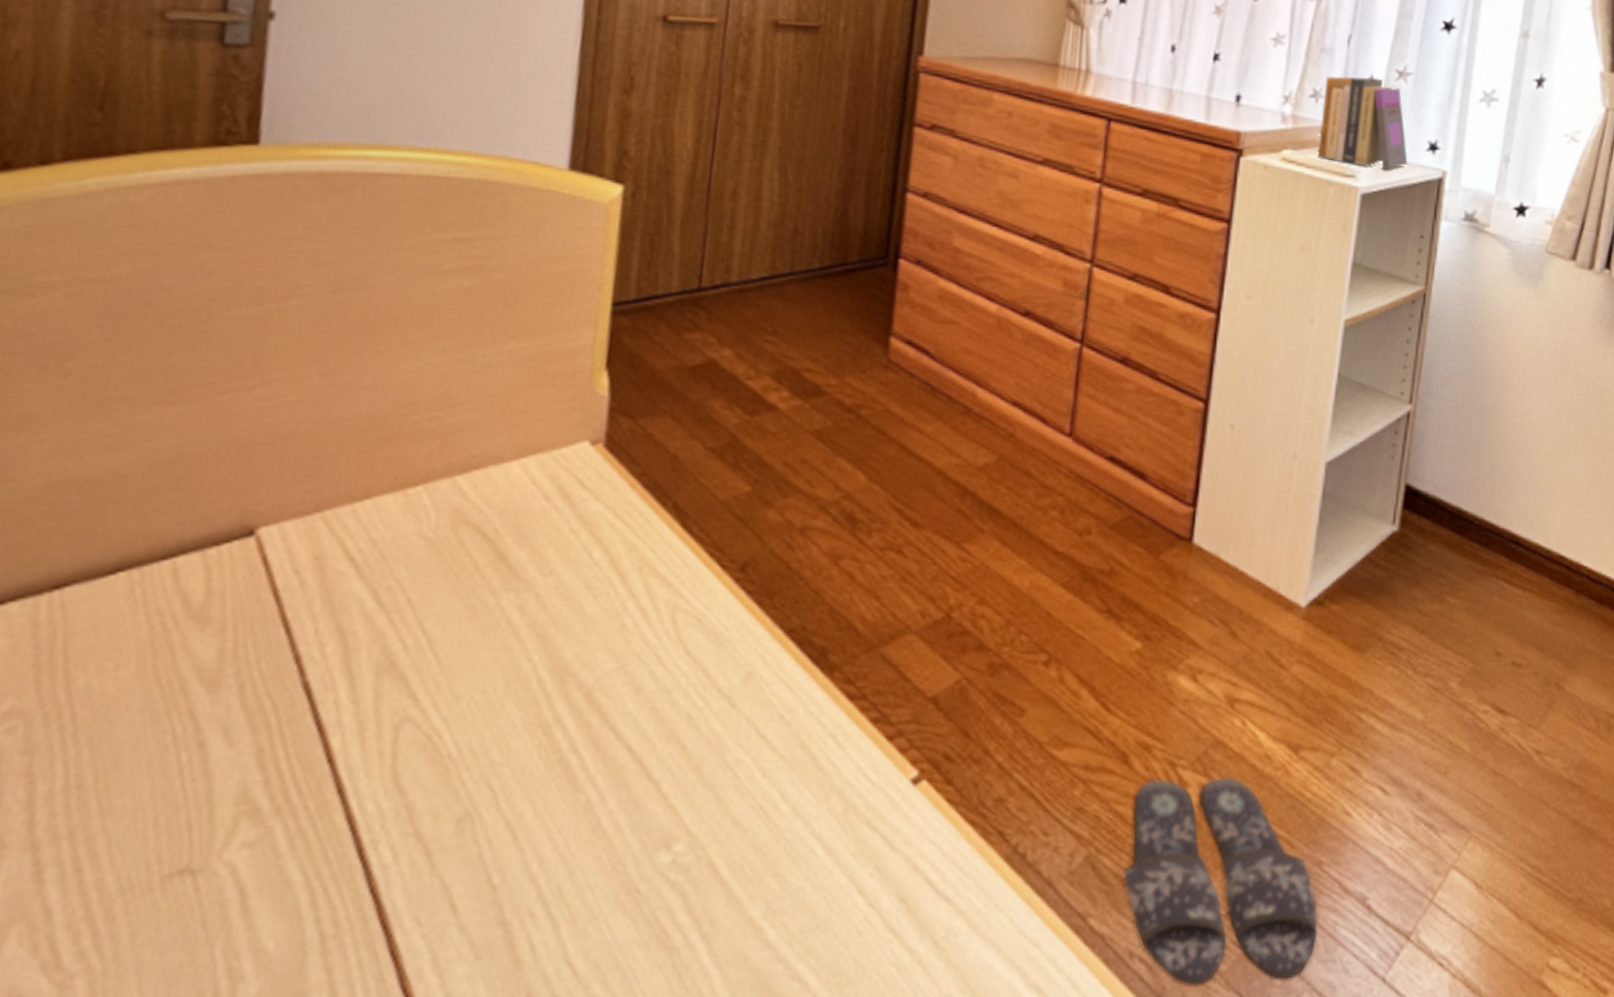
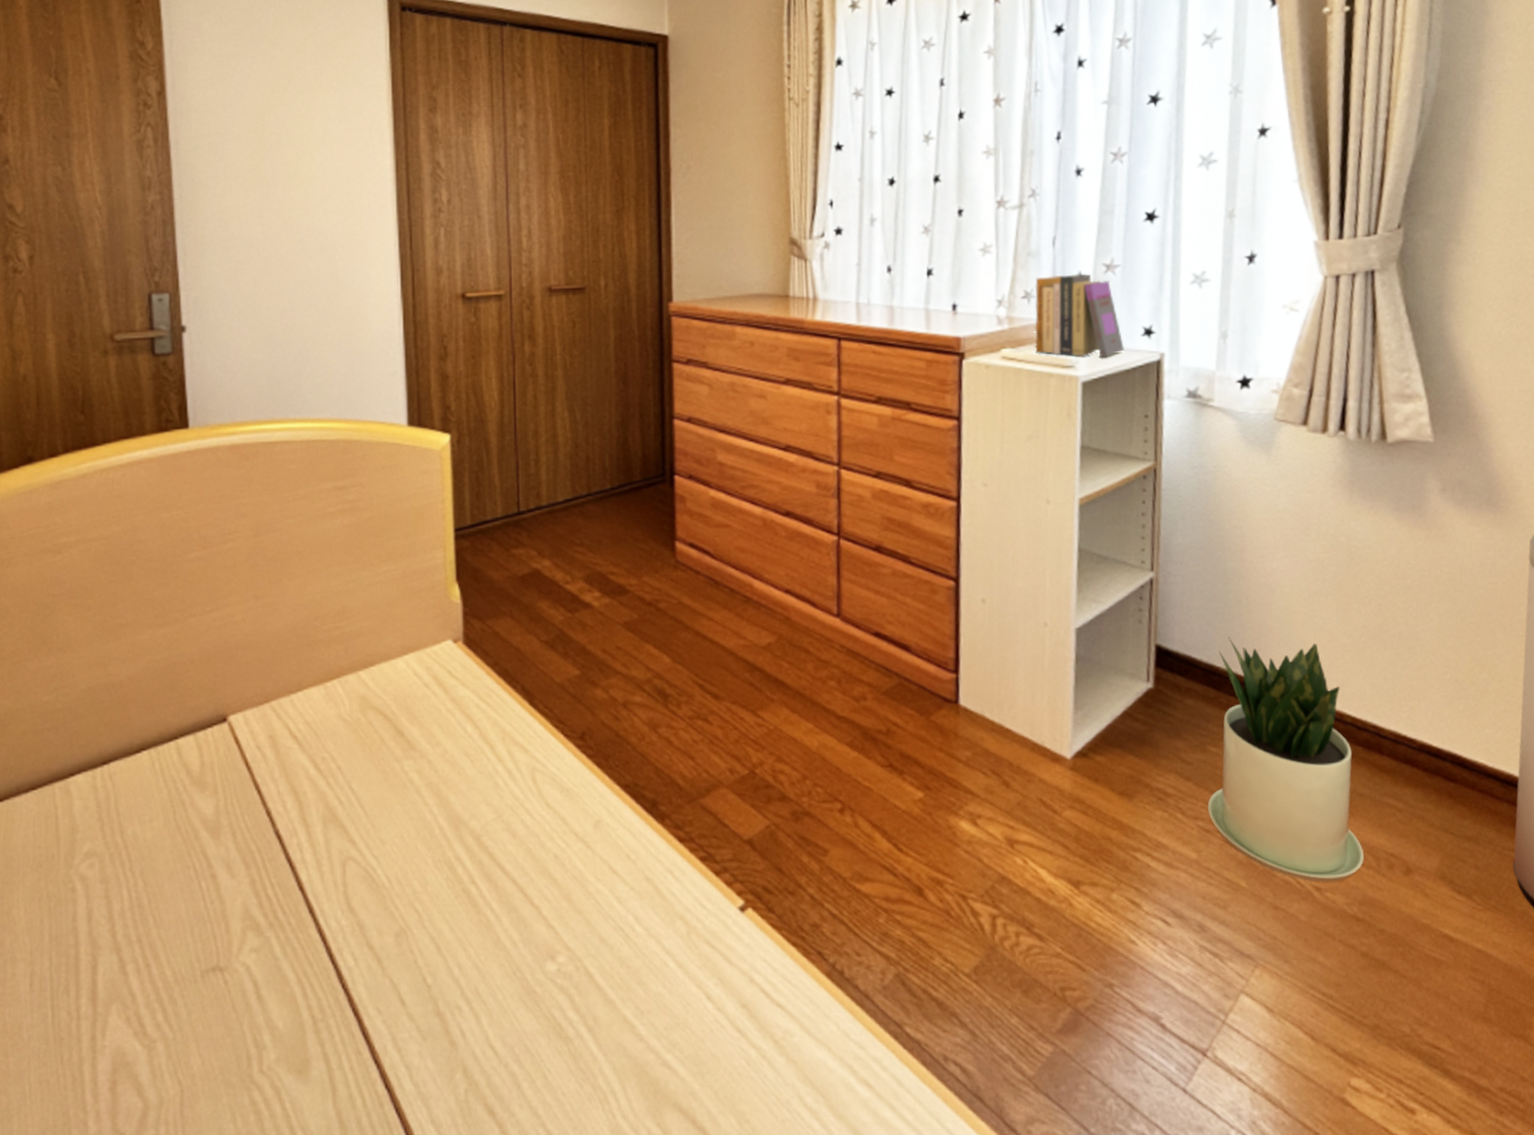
slippers: present [1122,777,1318,986] -> none [930,908,1116,1087]
planter: none [1439,479,1585,745] -> present [1207,637,1364,882]

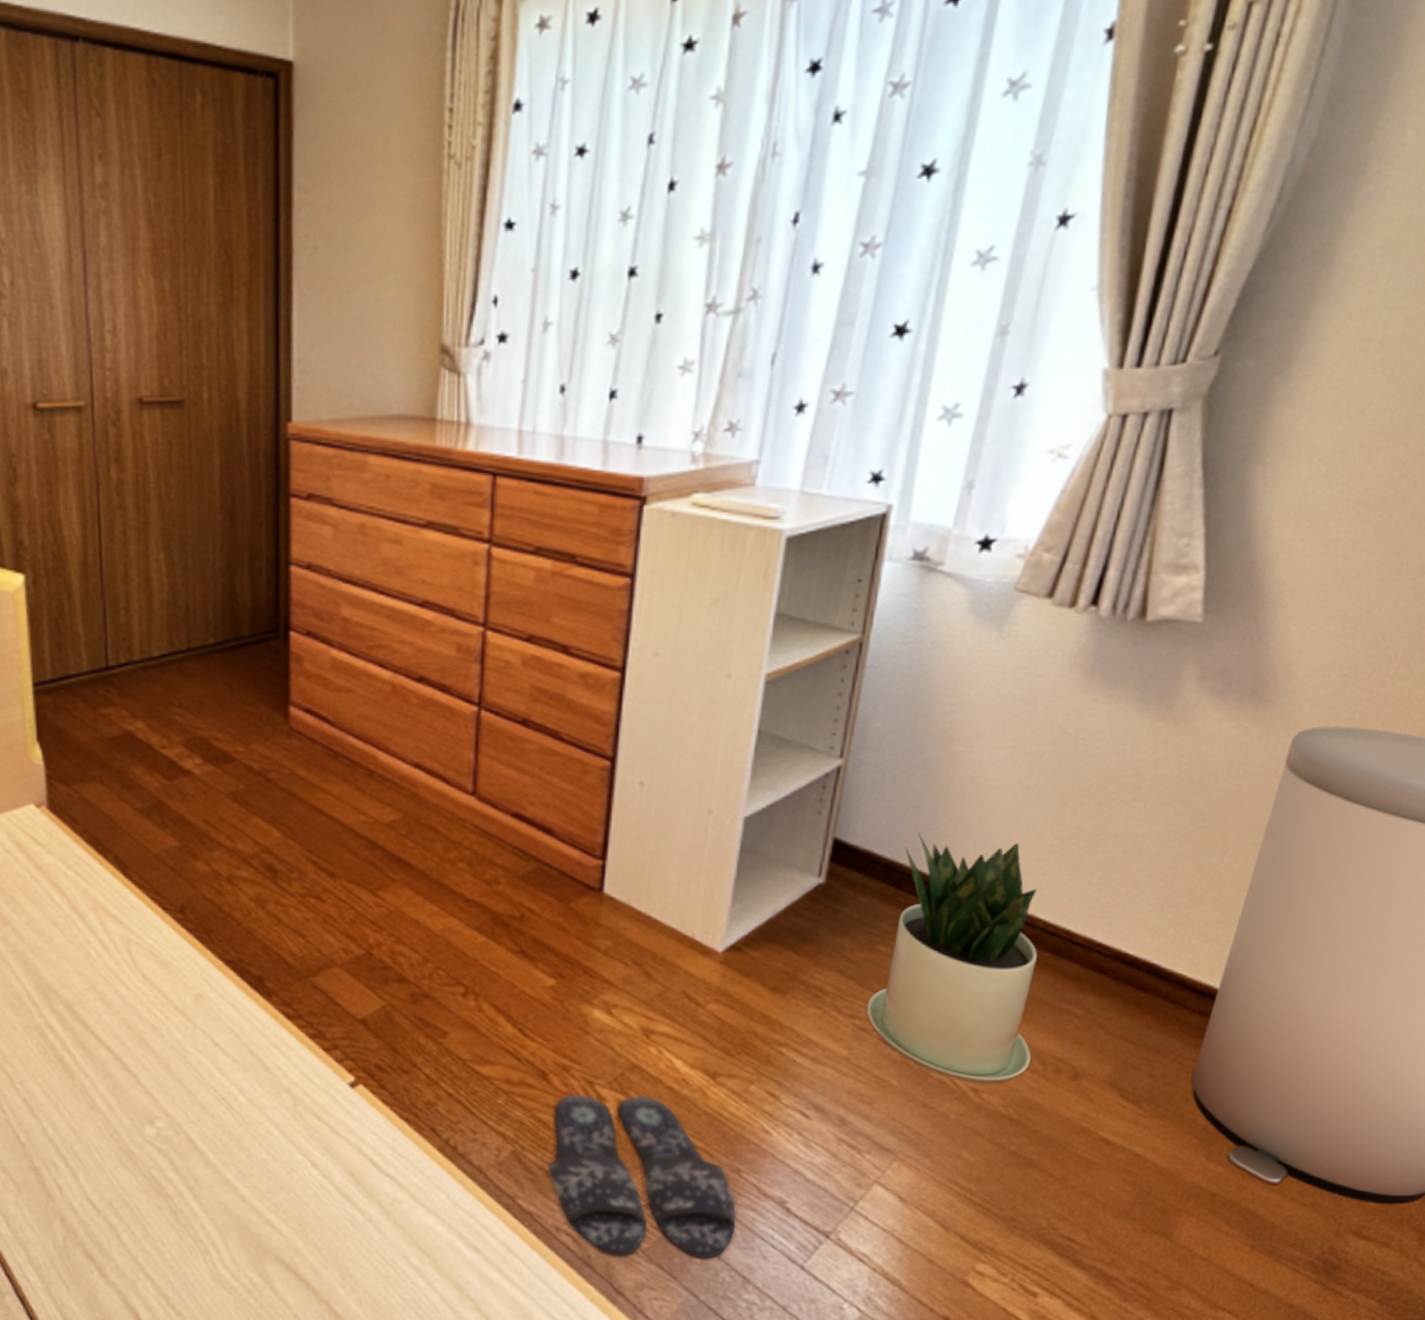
slippers: none [930,908,1116,1087] -> present [547,1094,737,1259]
books: present [1034,274,1124,358] -> none [734,402,845,508]

